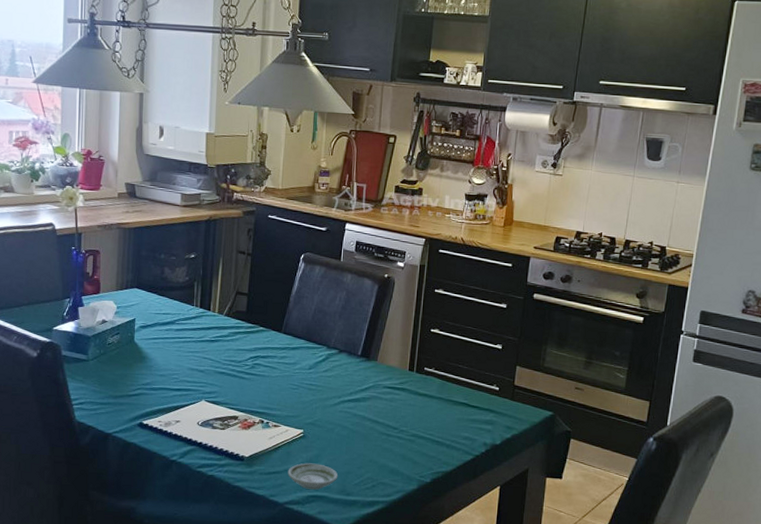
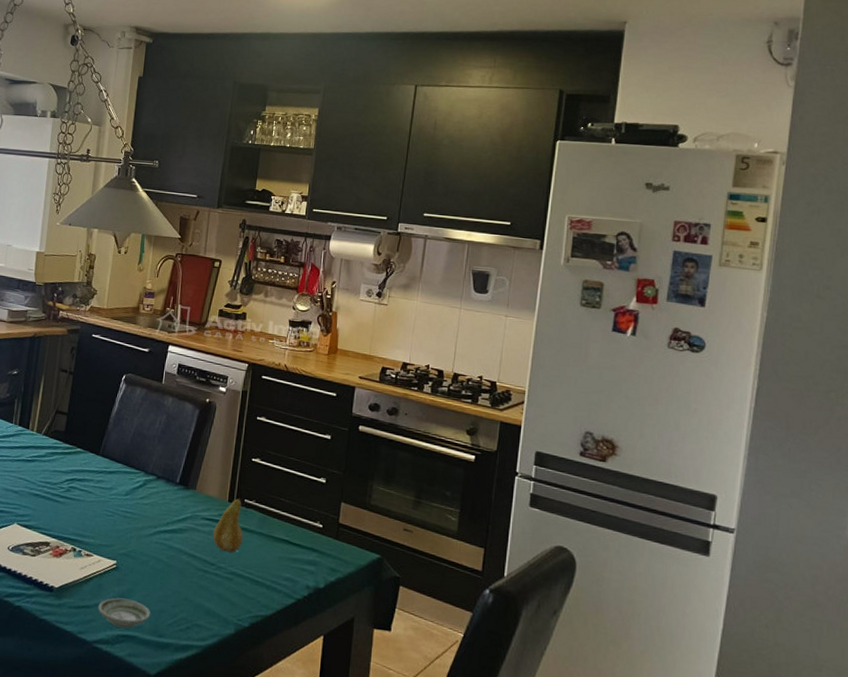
fruit: none [394,367,424,417] -> present [212,498,243,553]

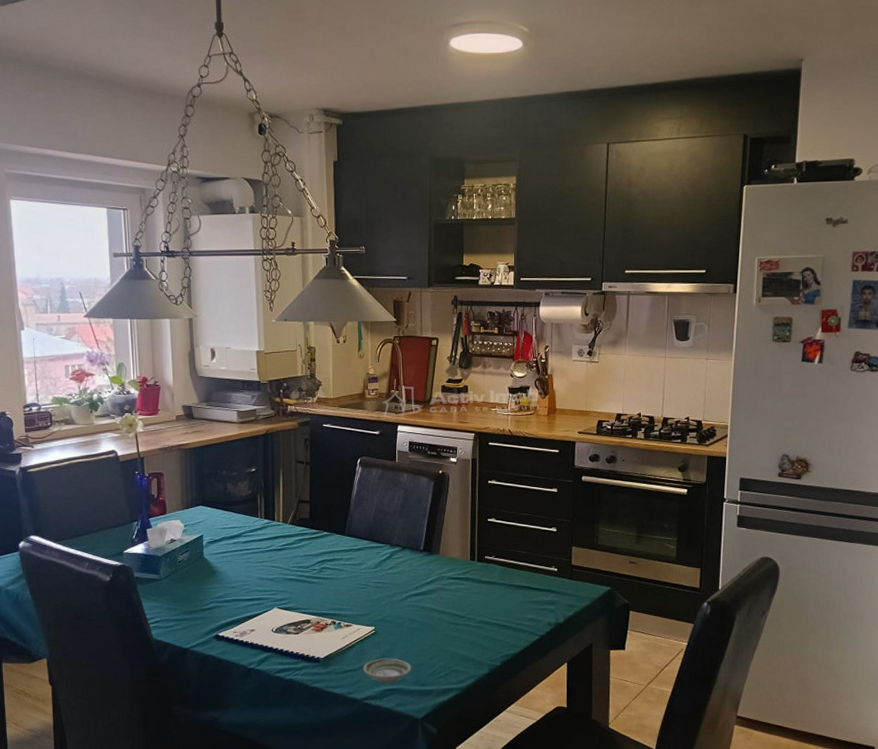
fruit: present [212,498,243,553] -> none [459,556,487,605]

